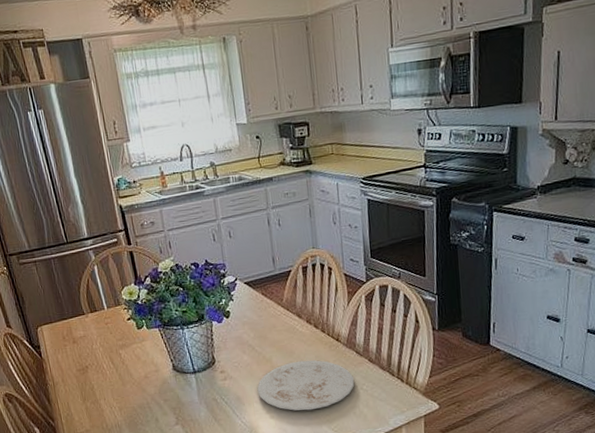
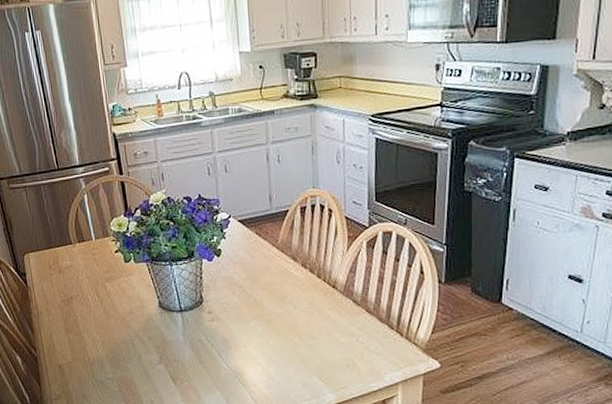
plate: present [257,360,355,411] -> none [245,306,350,359]

